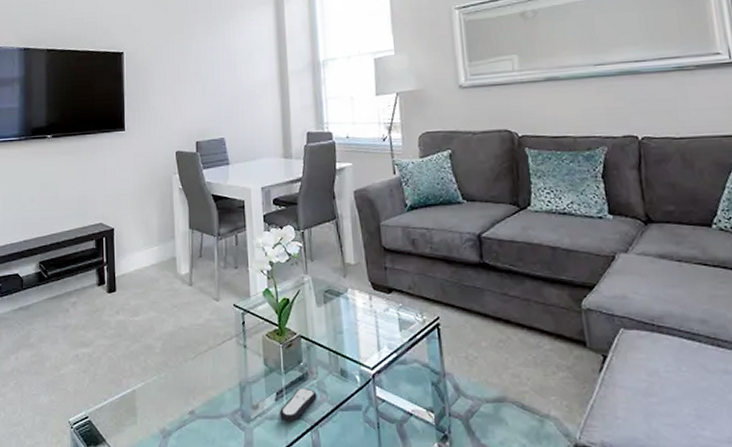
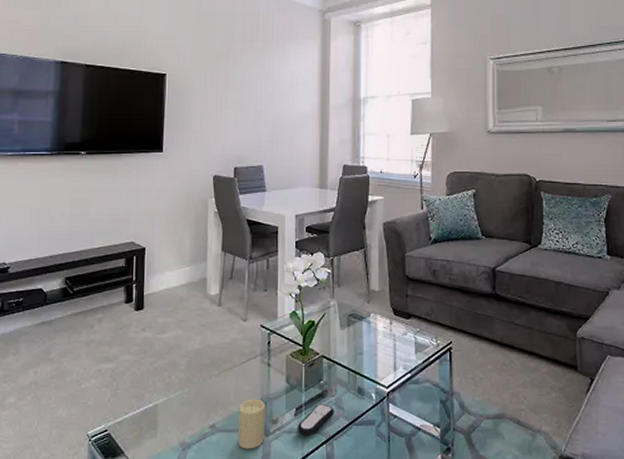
candle: none [216,383,246,437] -> present [237,399,266,449]

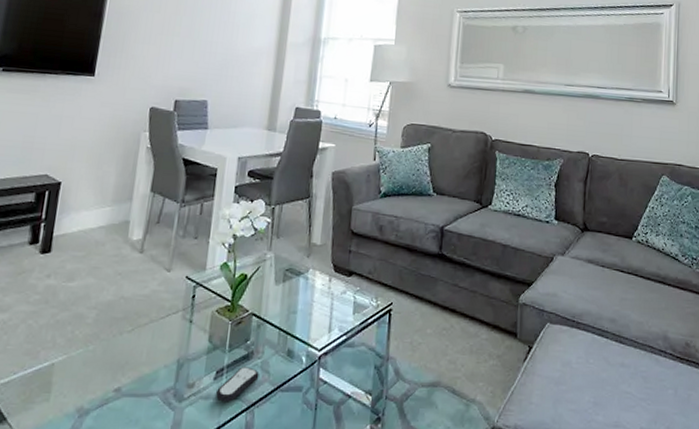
candle: present [237,399,266,449] -> none [145,359,182,417]

